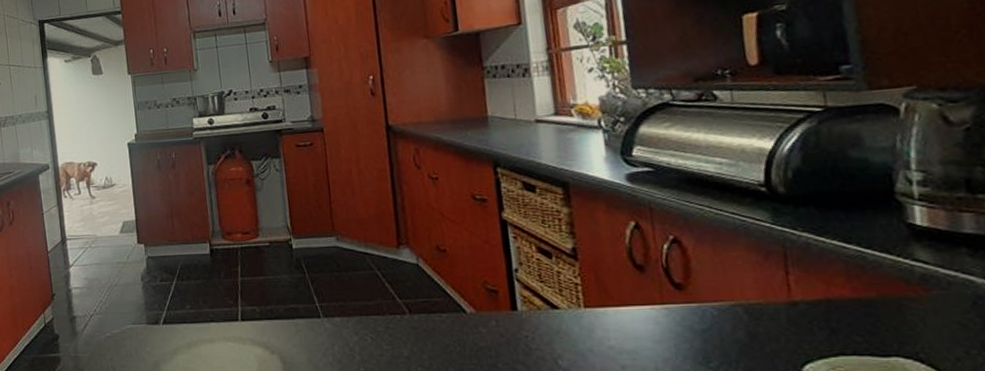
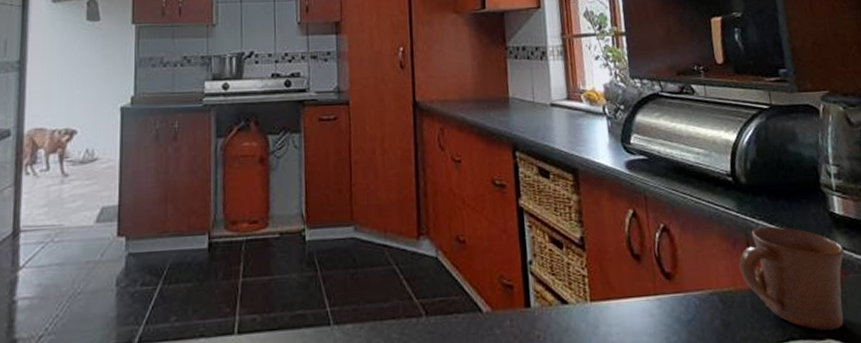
mug: none [772,238,927,349] -> present [739,226,845,331]

